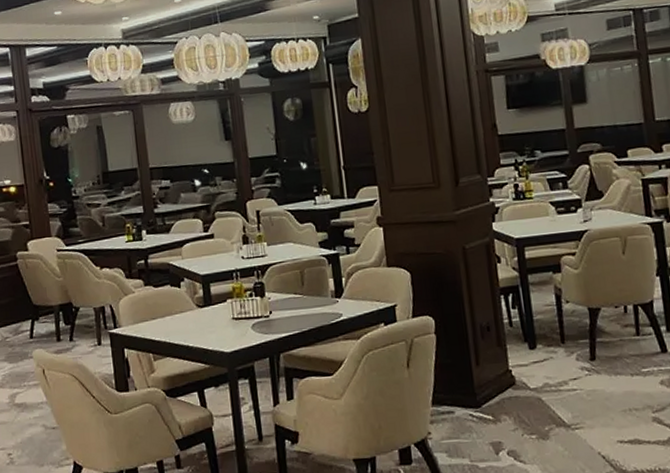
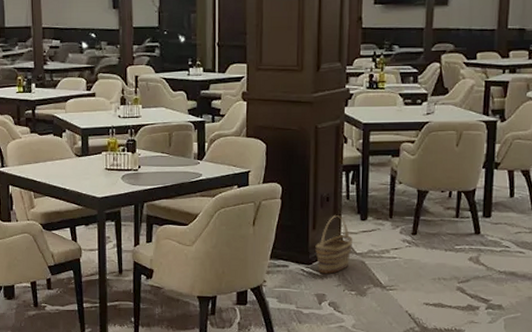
basket: none [482,346,525,418] -> present [315,215,352,274]

